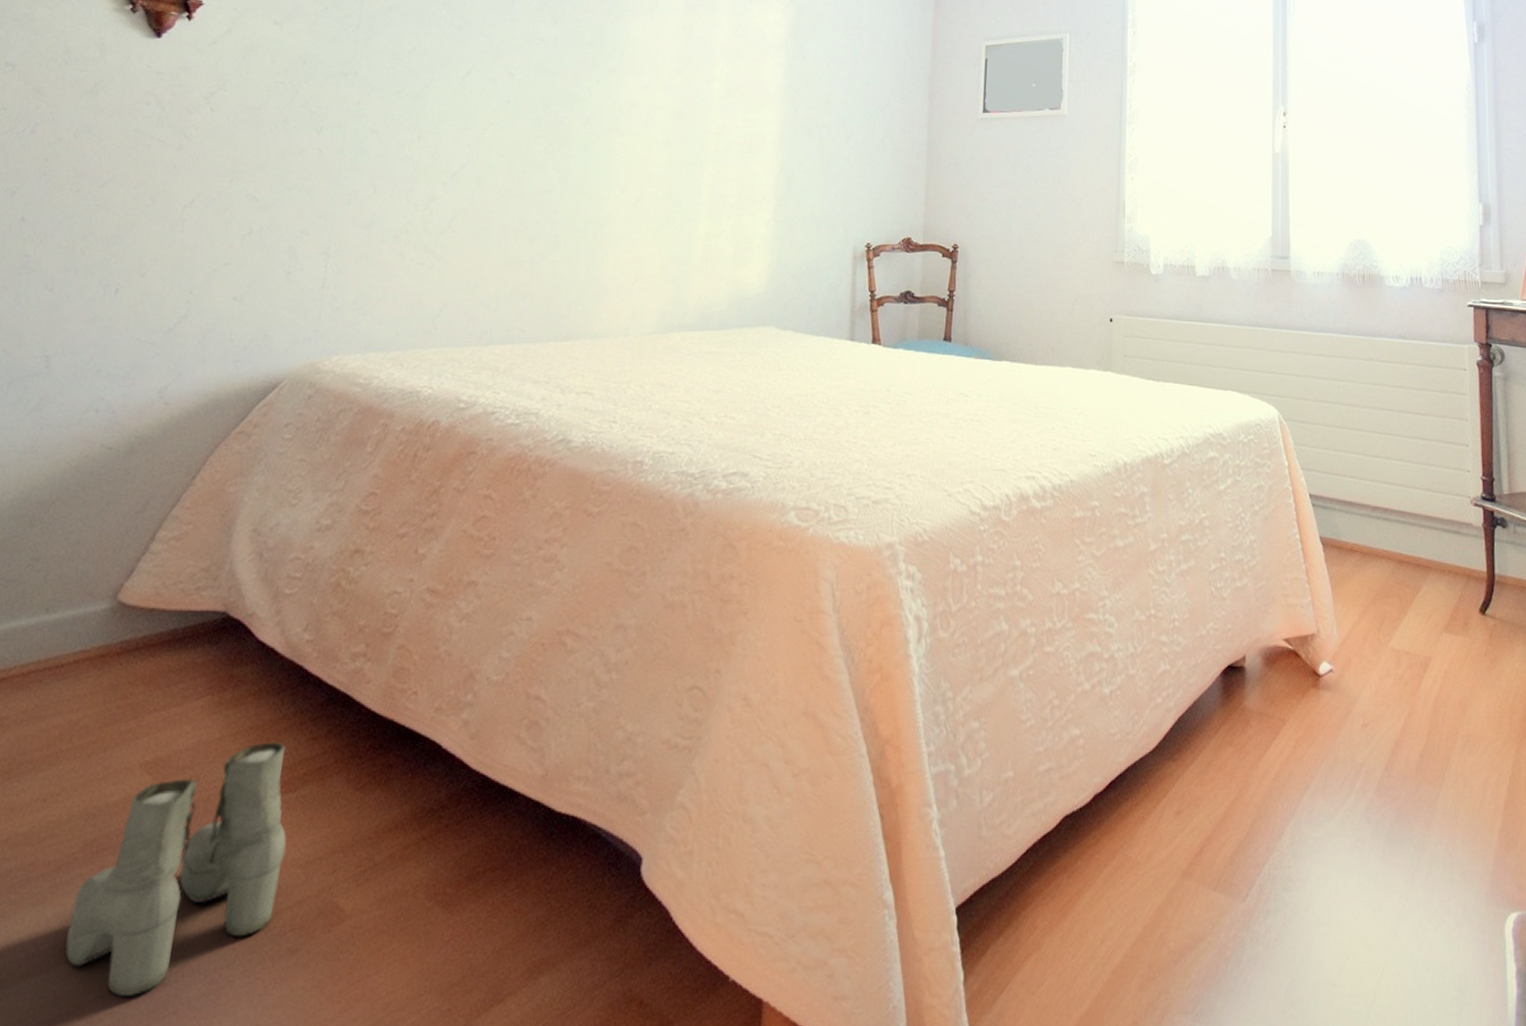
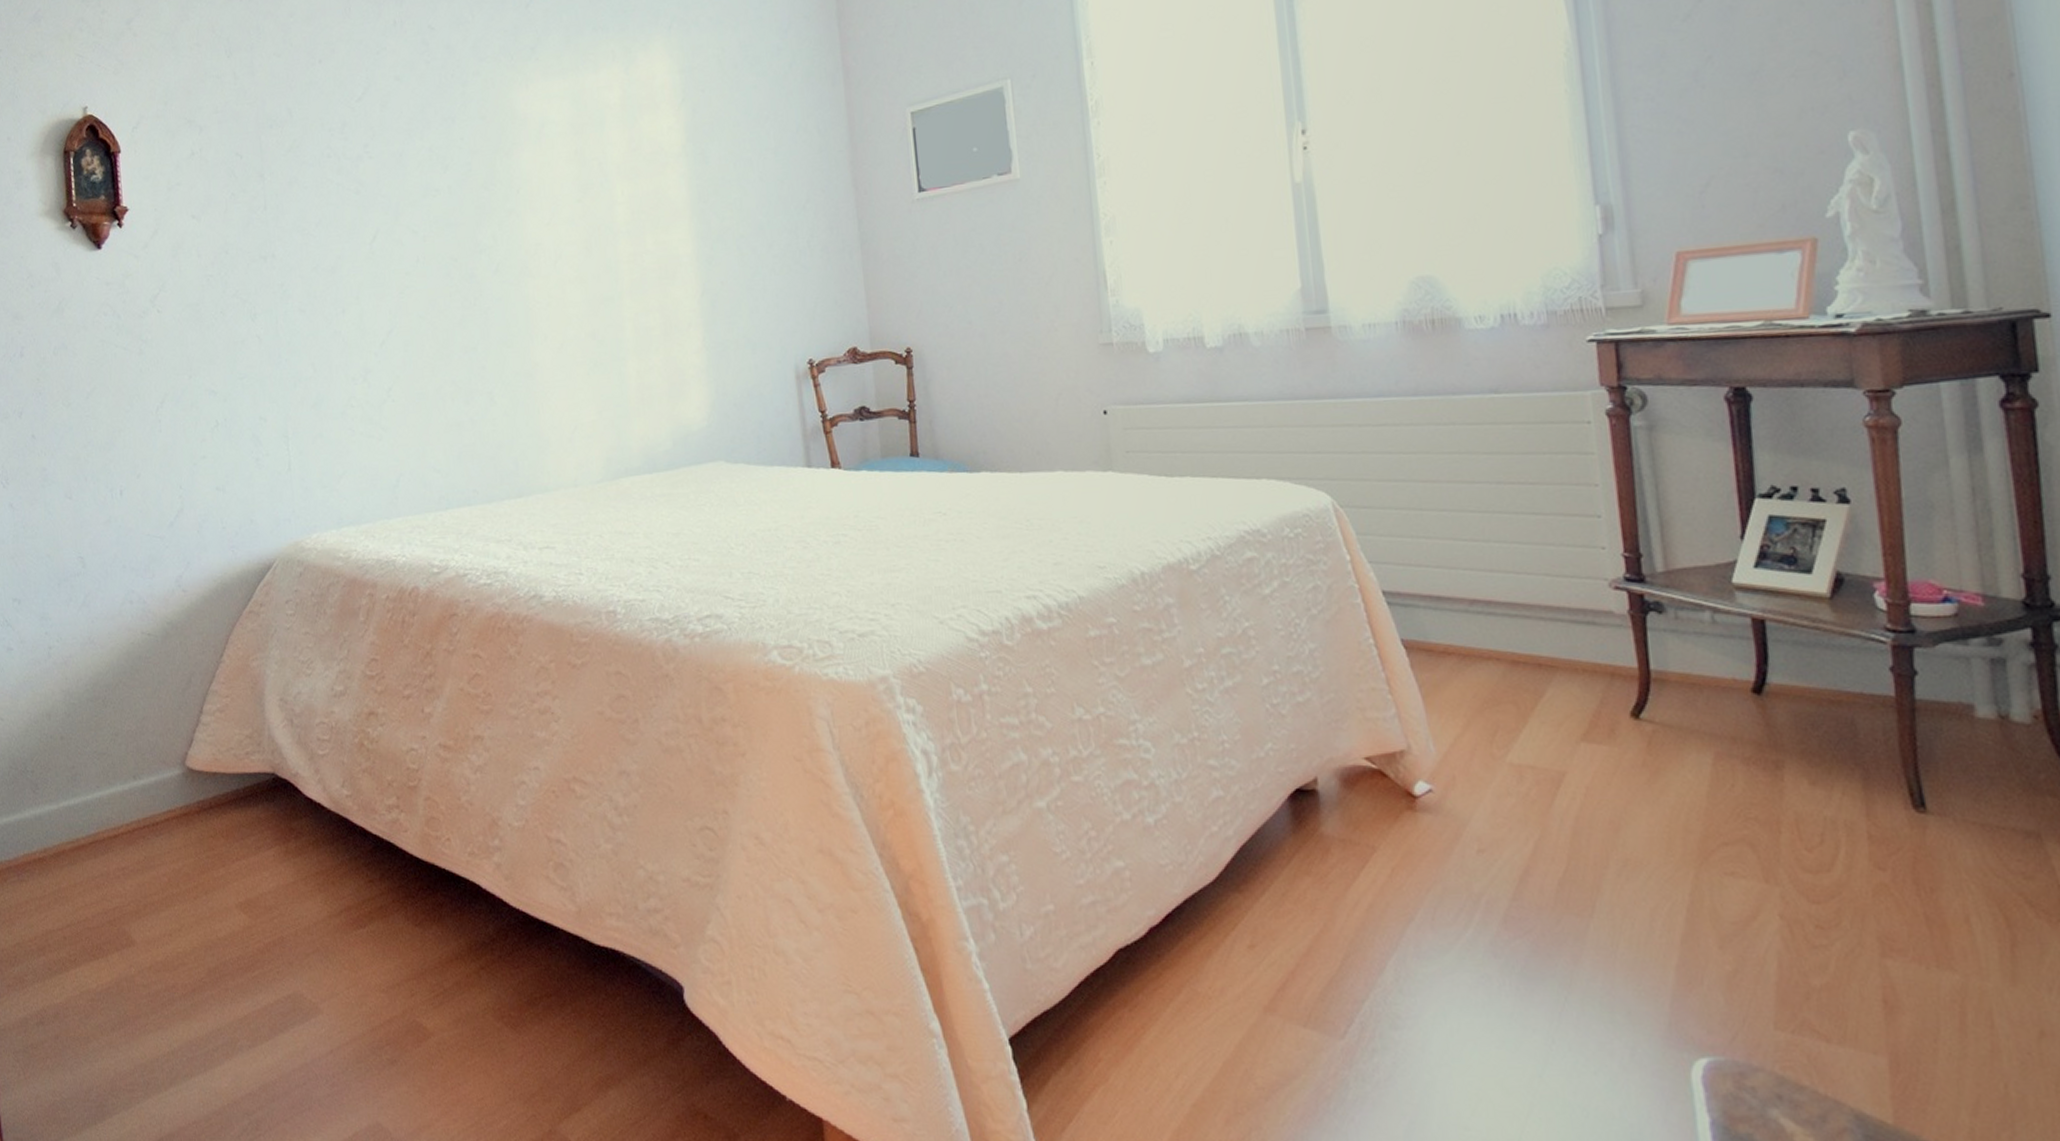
boots: present [65,742,287,996] -> none [211,884,370,1094]

